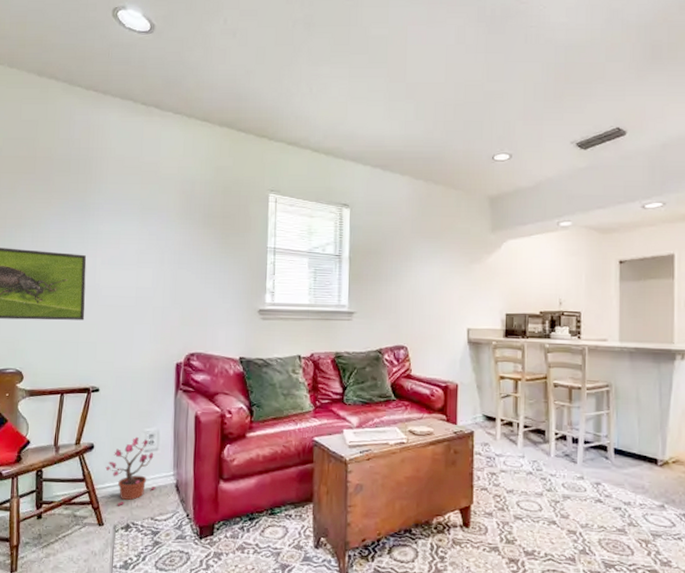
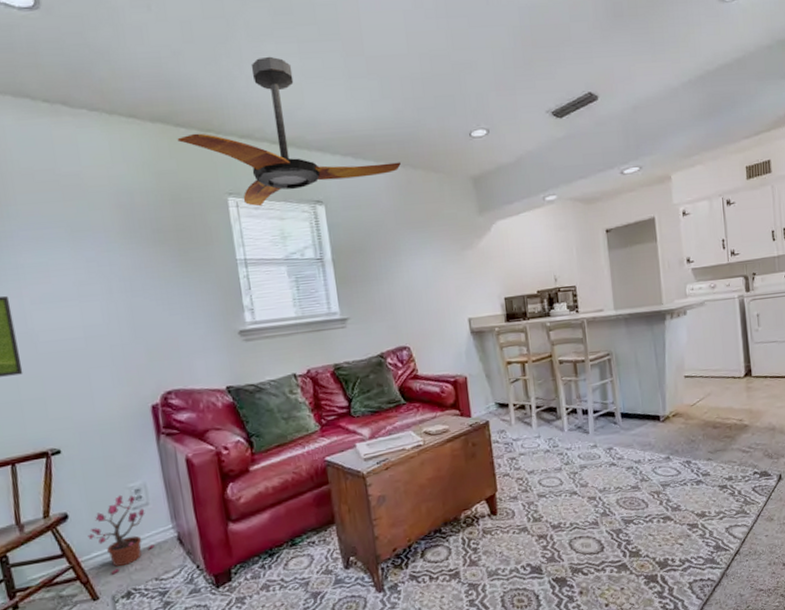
ceiling fan: none [237,78,424,204] -> present [177,56,401,207]

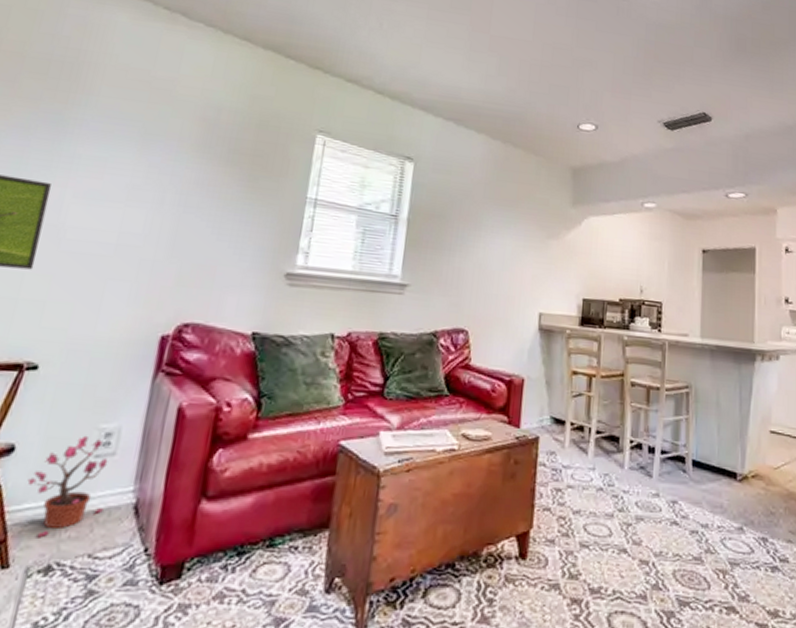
ceiling fan: present [177,56,401,207] -> none [283,14,502,150]

